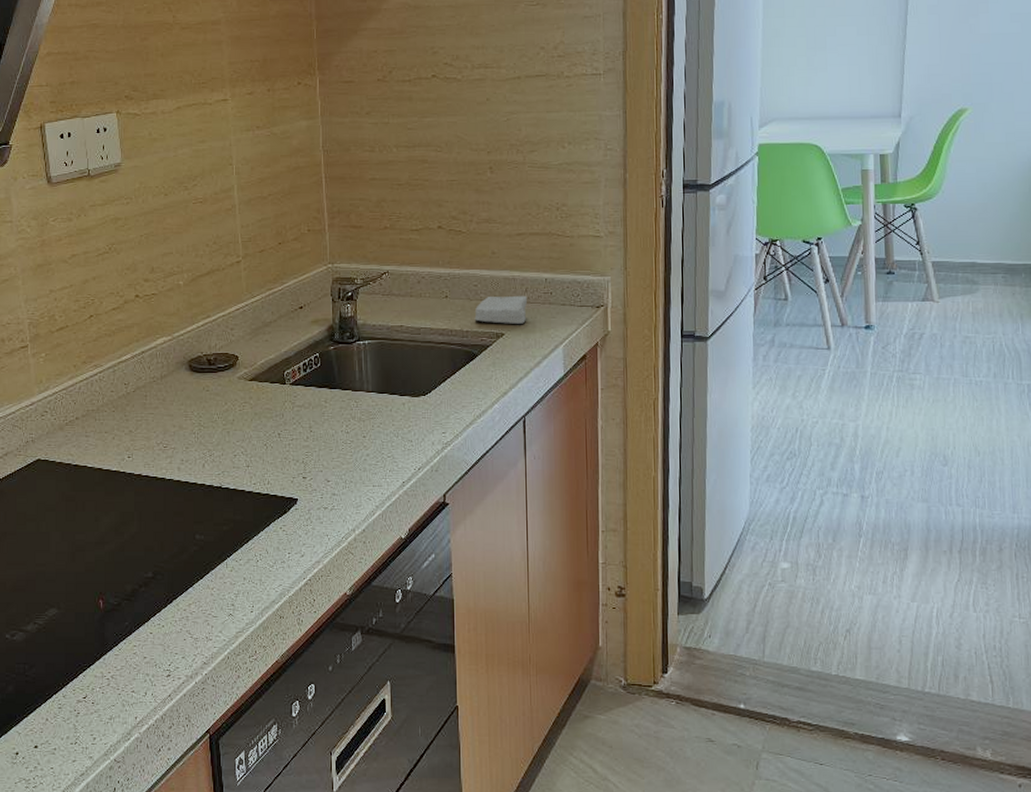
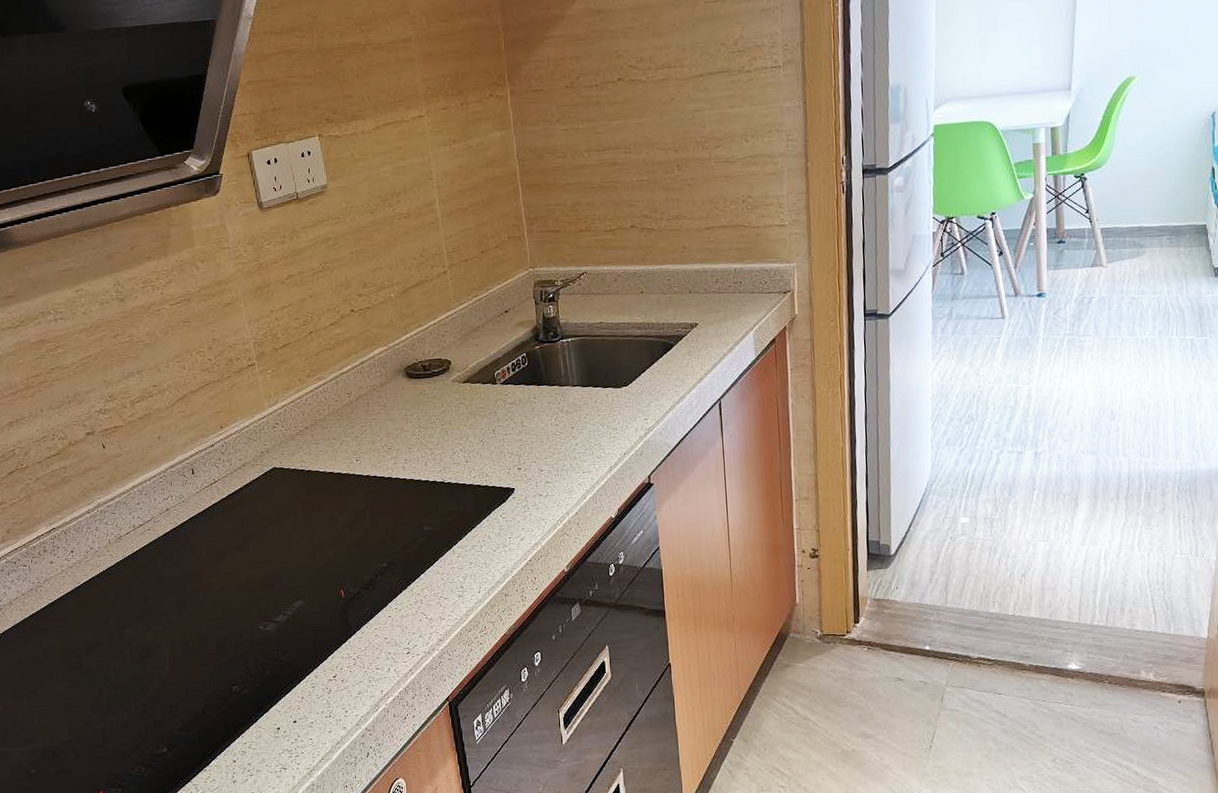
soap bar: present [474,295,527,324] -> none [669,286,718,315]

